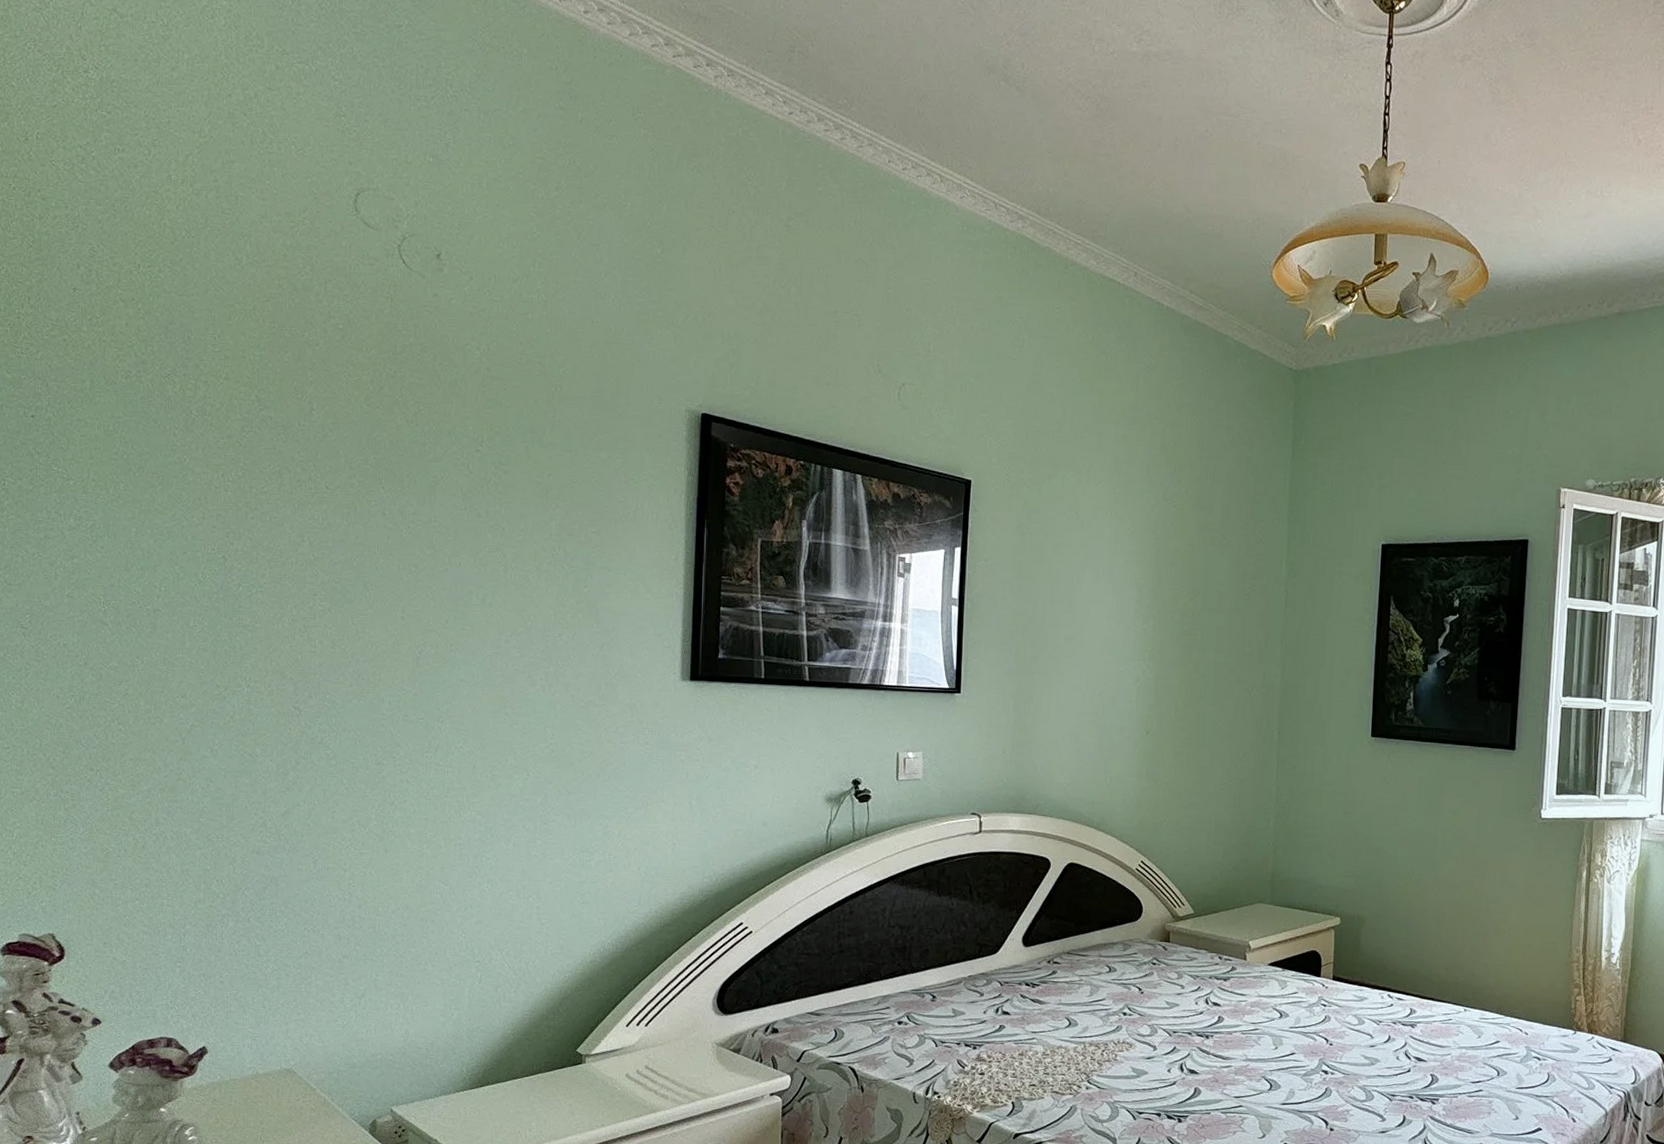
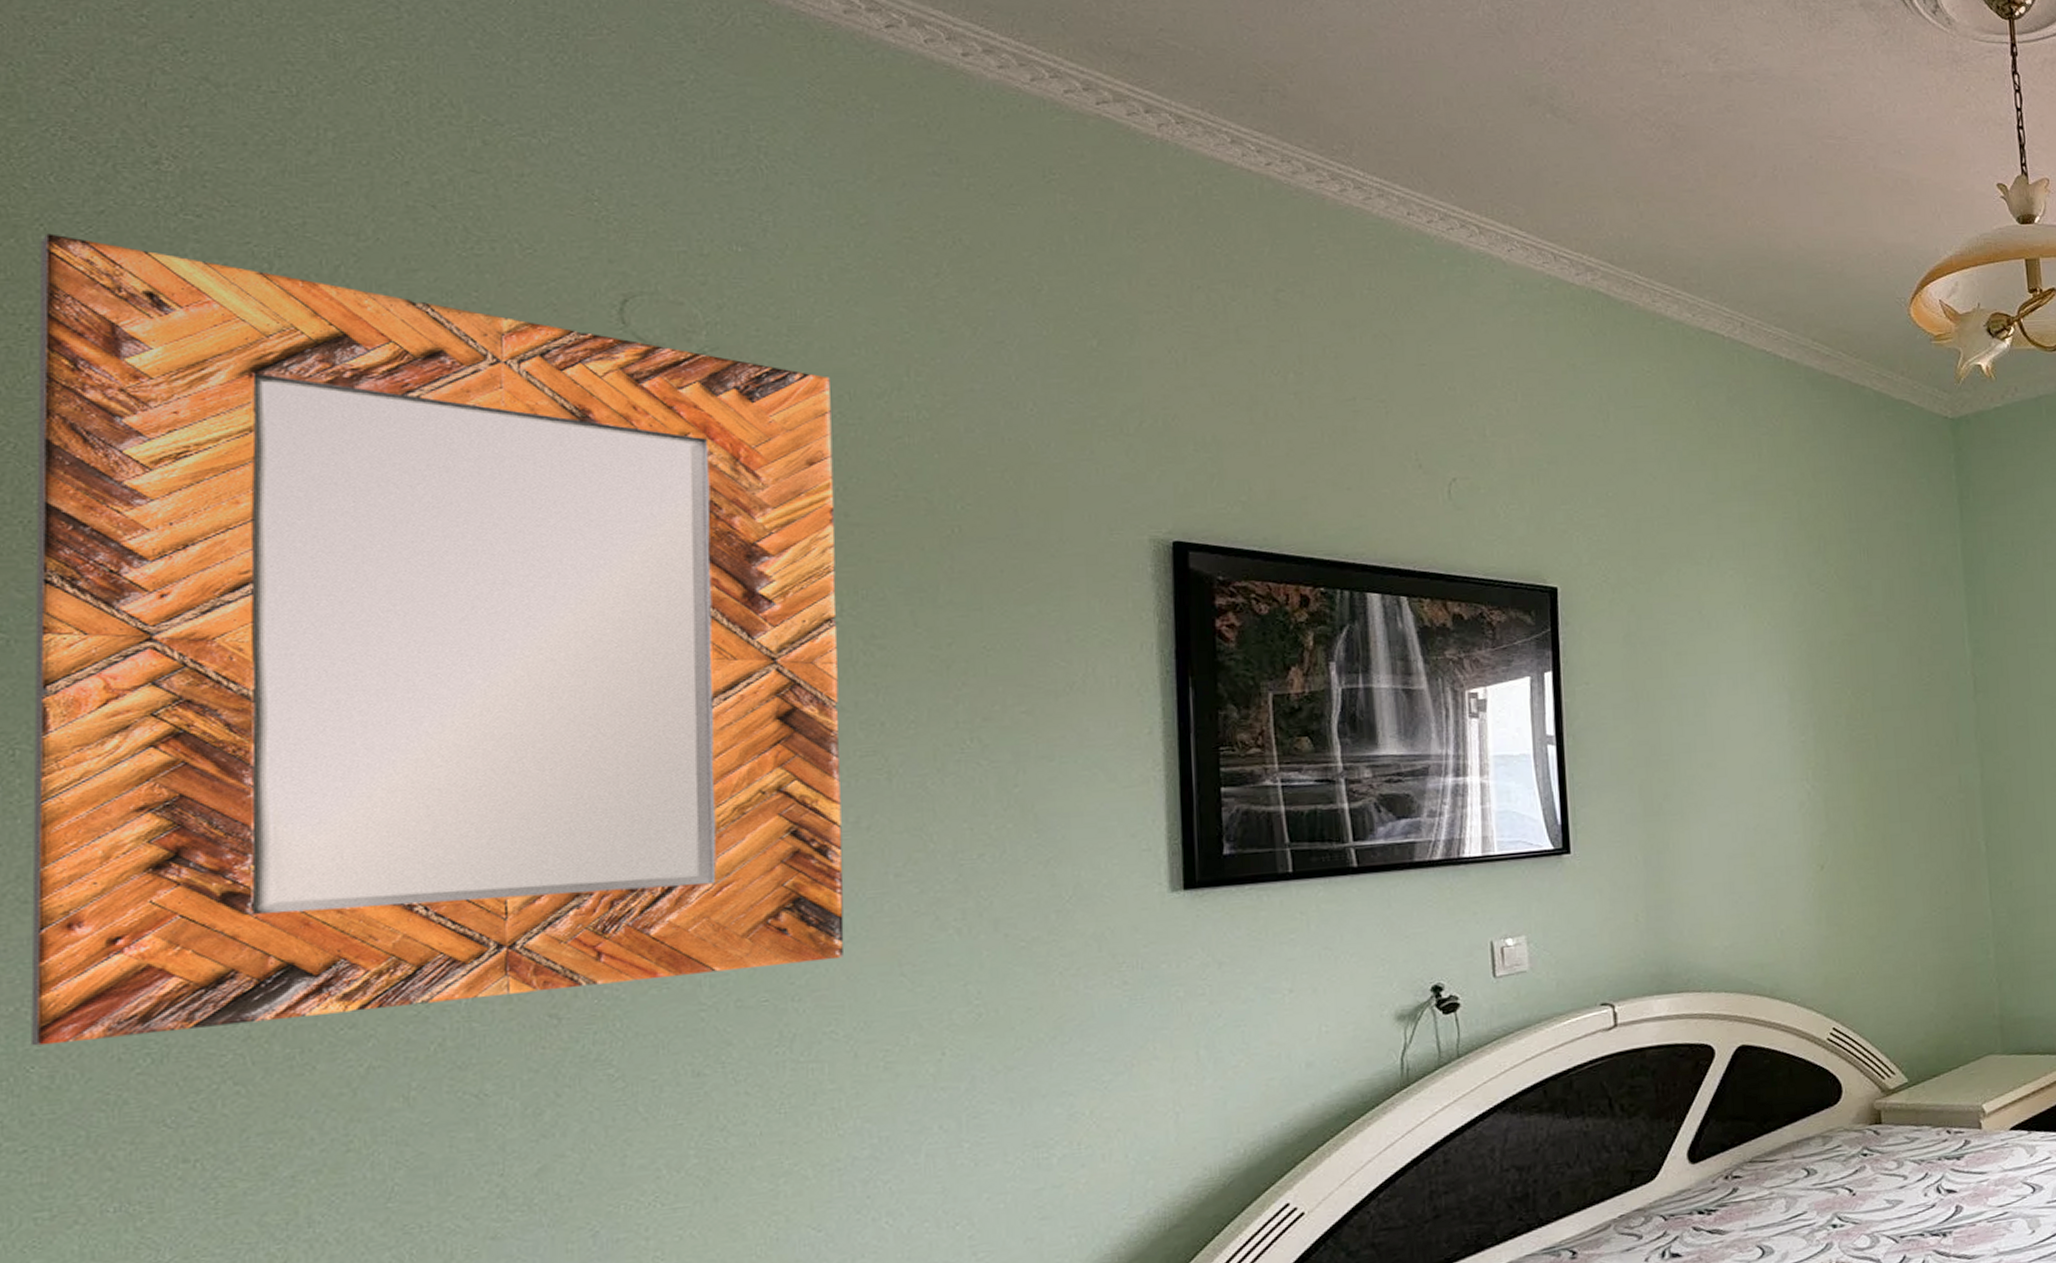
home mirror: none [12,120,483,696] -> present [31,233,844,1046]

